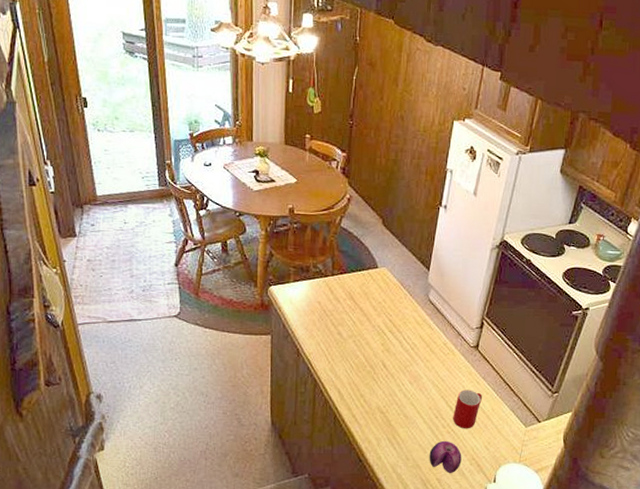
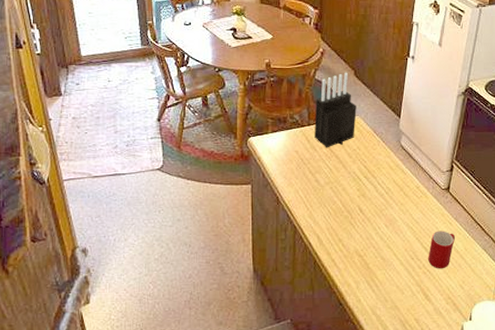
knife block: none [338,220,384,300] -> present [314,72,357,148]
fruit: present [429,440,462,473] -> none [407,281,438,313]

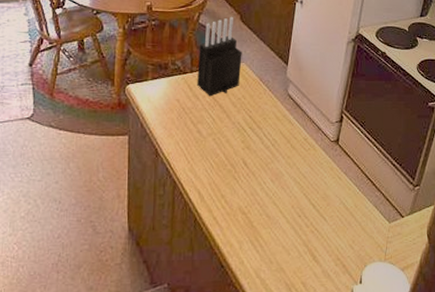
cup: present [428,231,455,269] -> none [316,186,344,228]

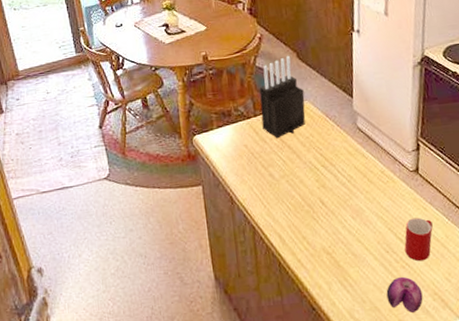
fruit: none [293,240,326,275] -> present [386,276,423,313]
cup: none [316,186,344,228] -> present [404,217,433,262]

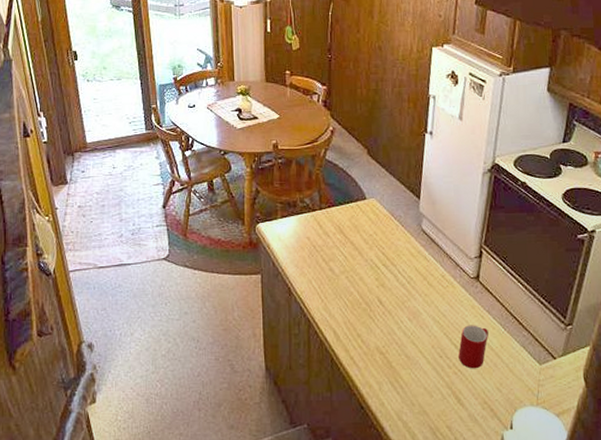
knife block: present [259,55,306,139] -> none [326,151,372,234]
fruit: present [386,276,423,313] -> none [436,382,473,419]

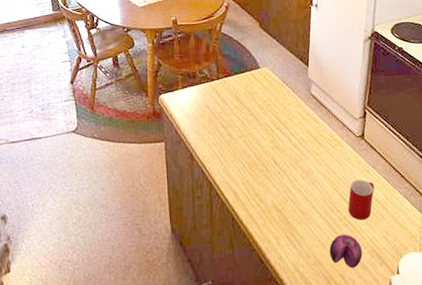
fruit: none [436,382,473,419] -> present [329,234,363,268]

